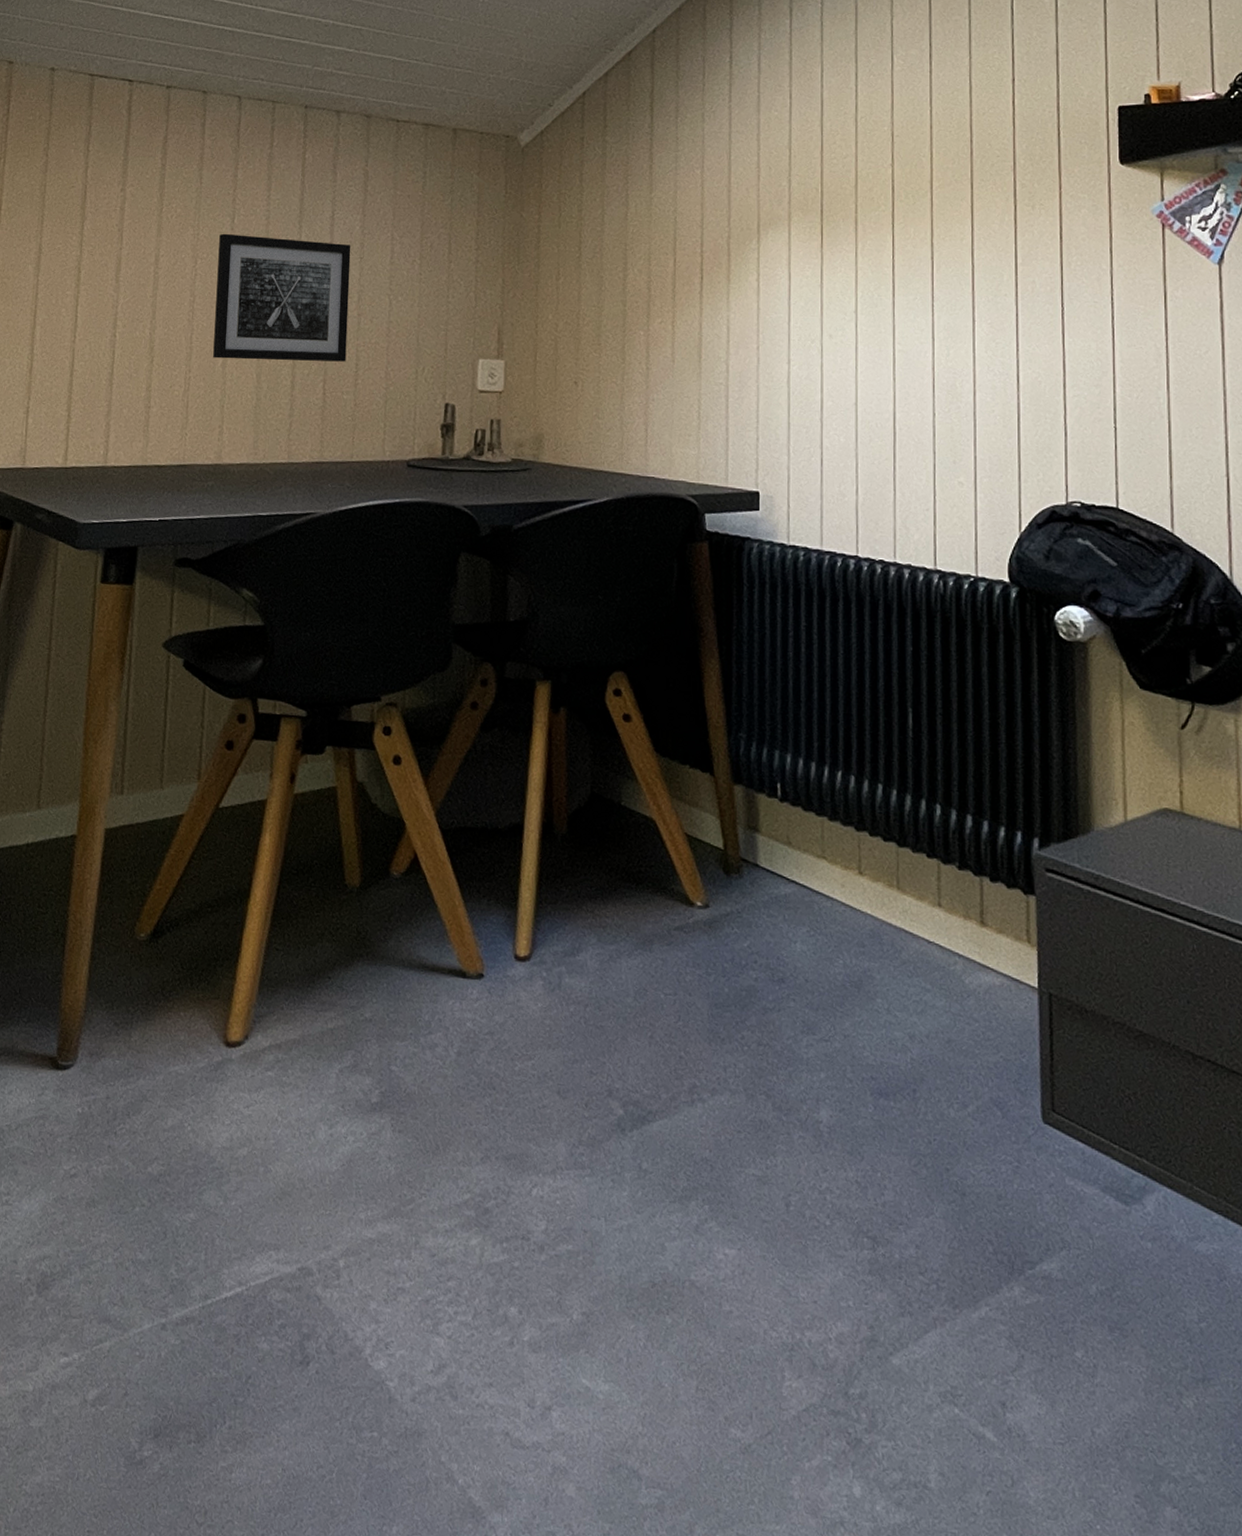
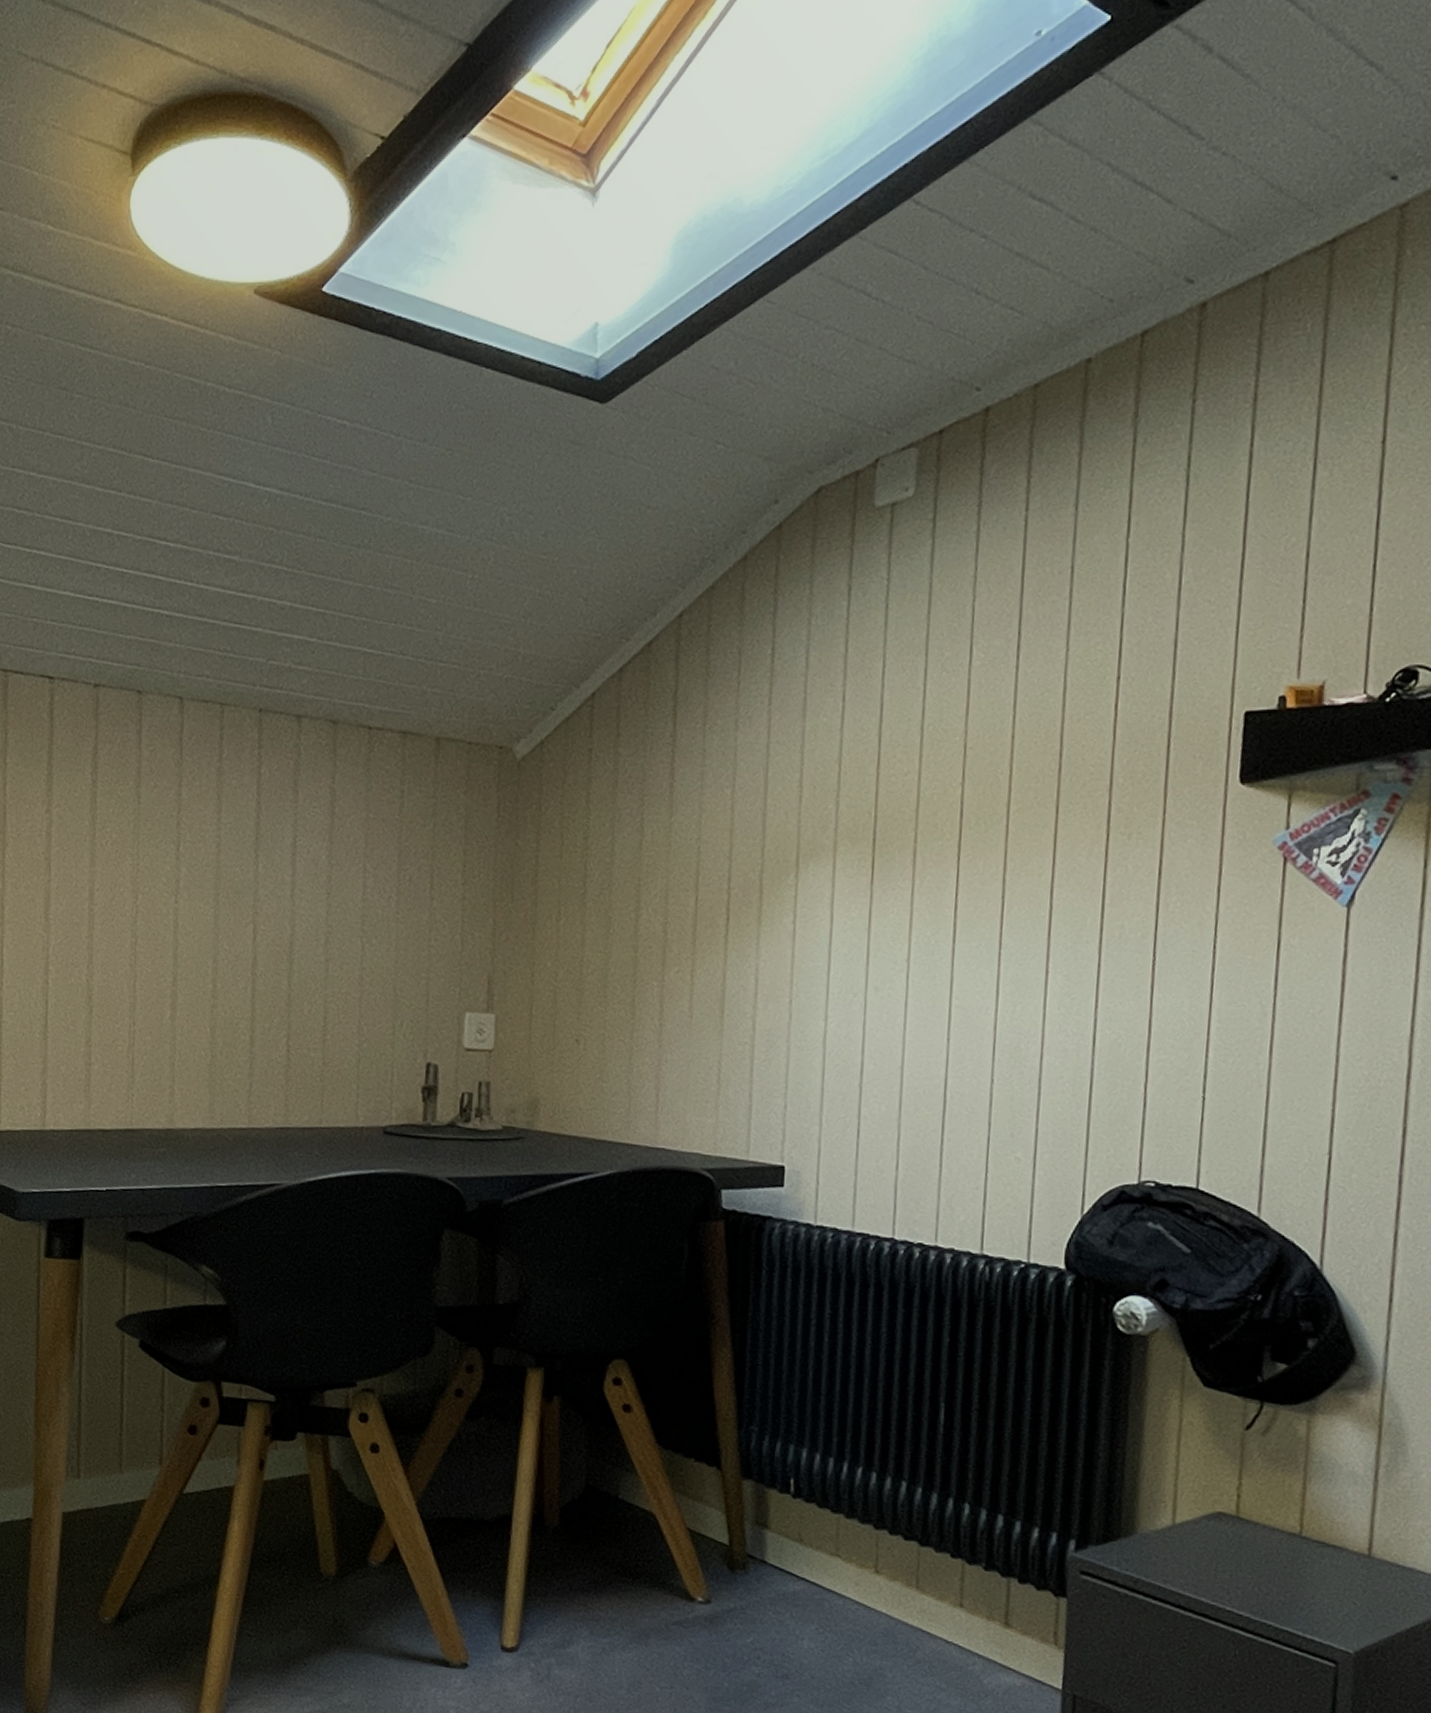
wall art: present [213,233,351,362] -> none [160,863,317,1015]

